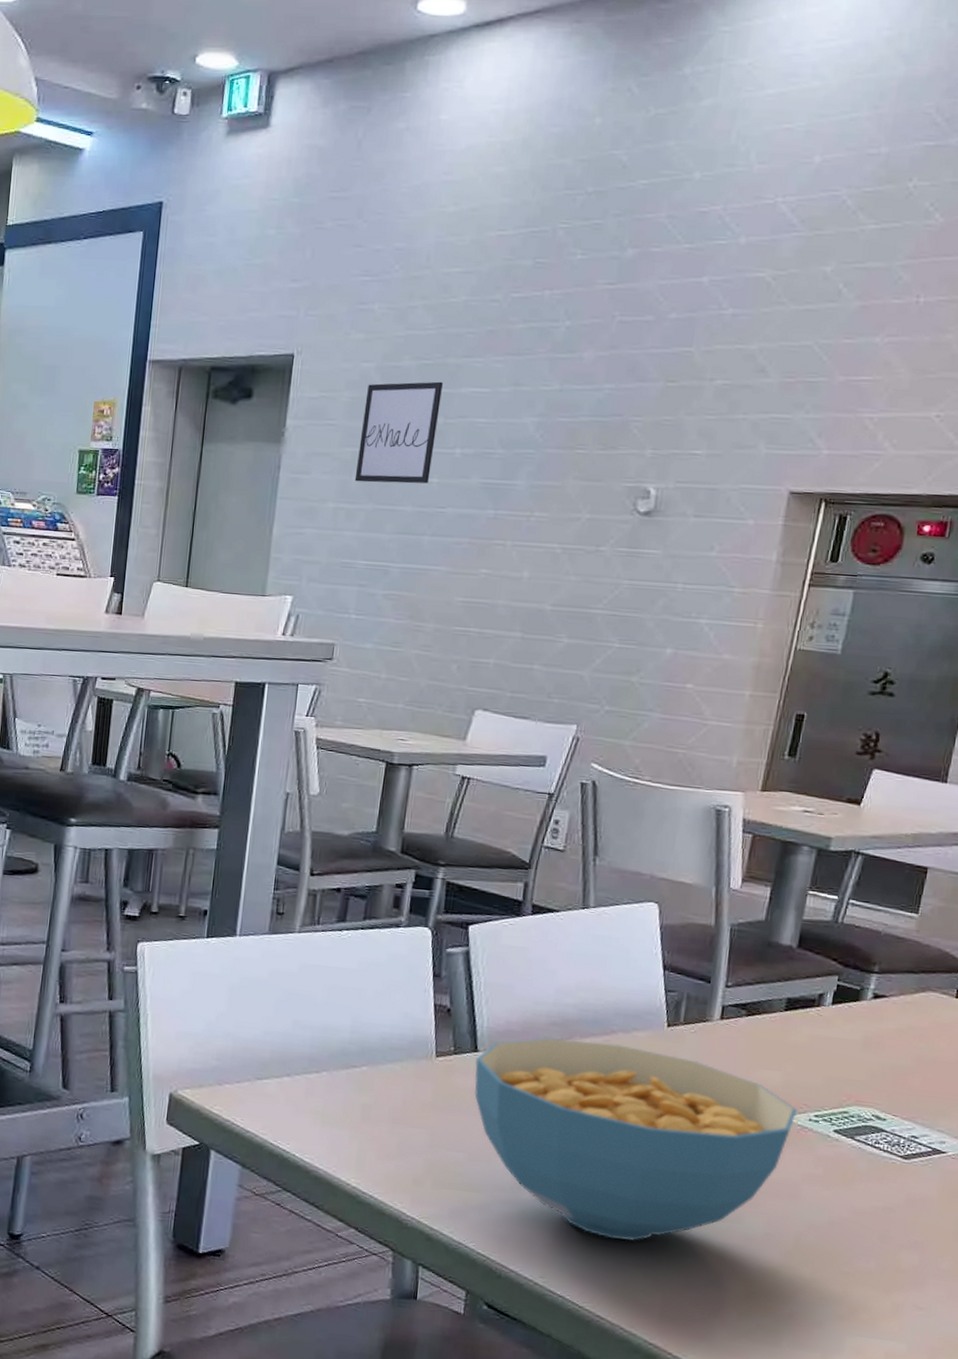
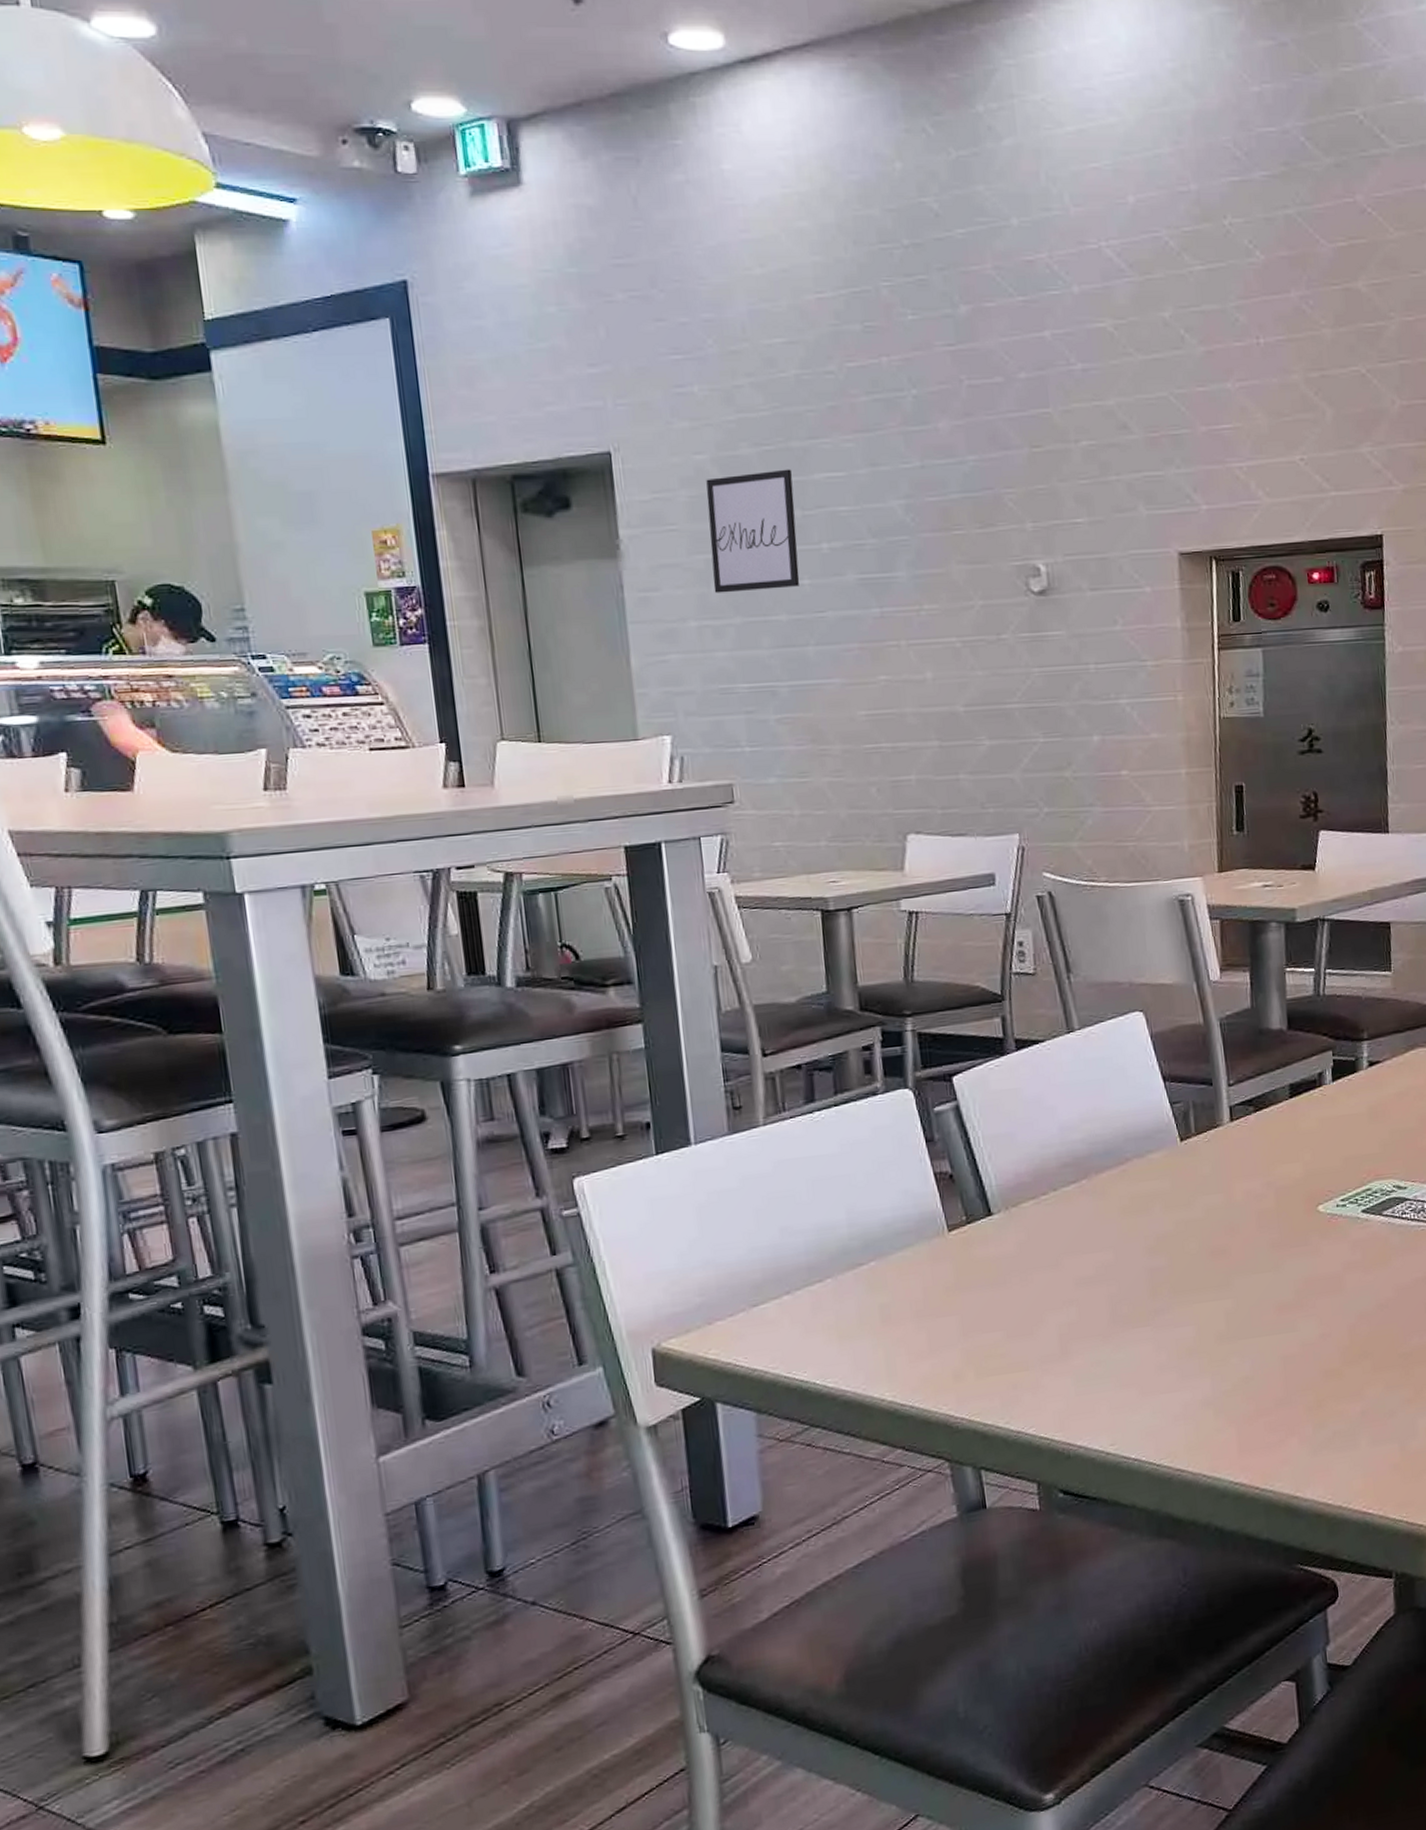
cereal bowl: present [474,1037,797,1241] -> none [992,1170,1324,1384]

